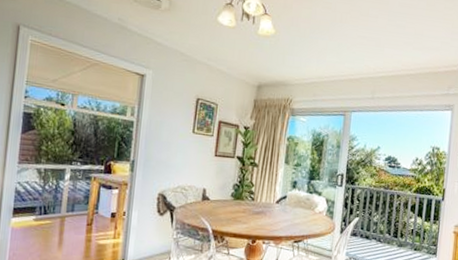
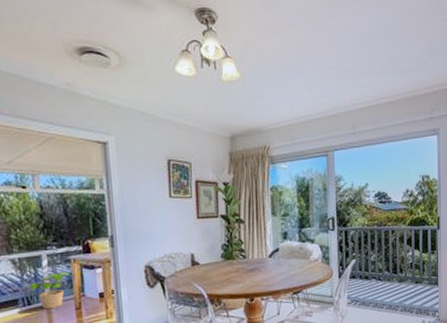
potted plant: none [48,187,88,221] -> present [29,272,70,310]

